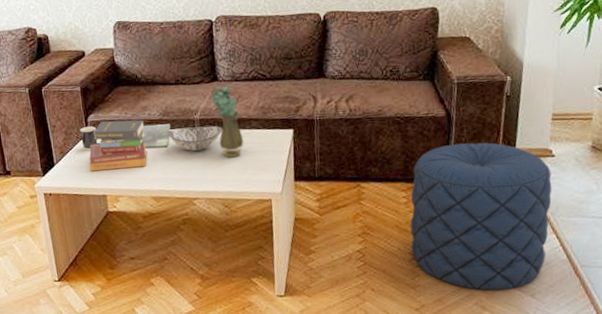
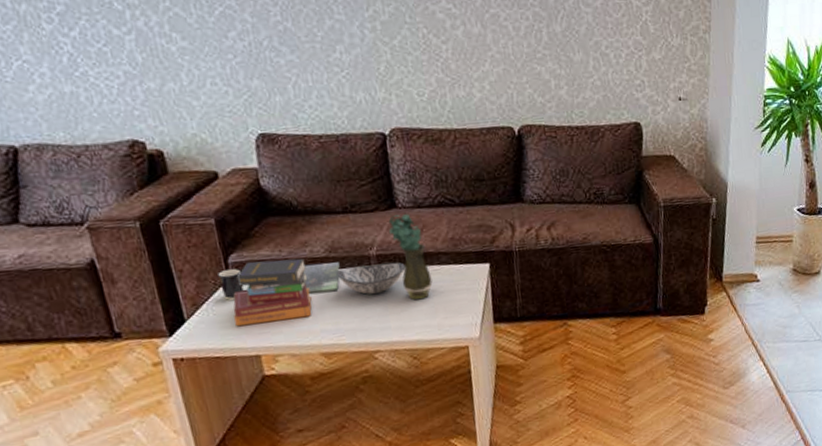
pouf: present [410,142,552,290] -> none [621,269,758,426]

